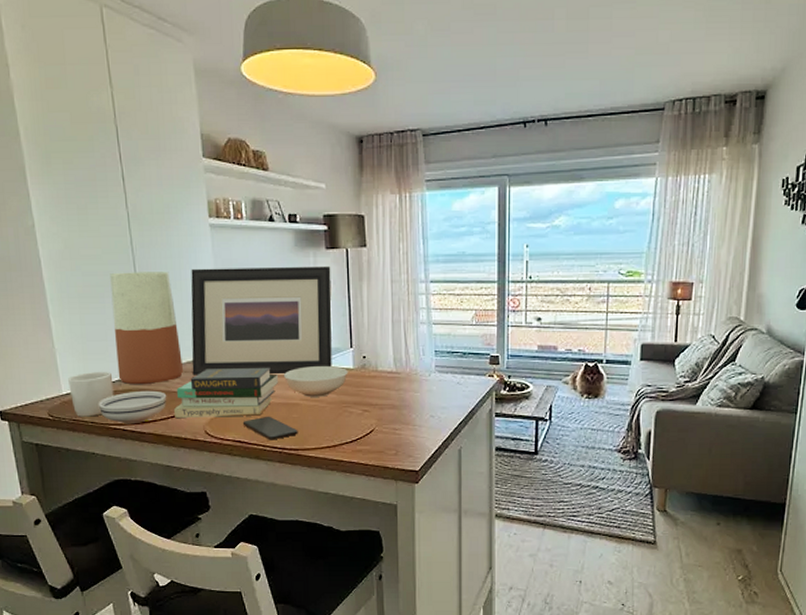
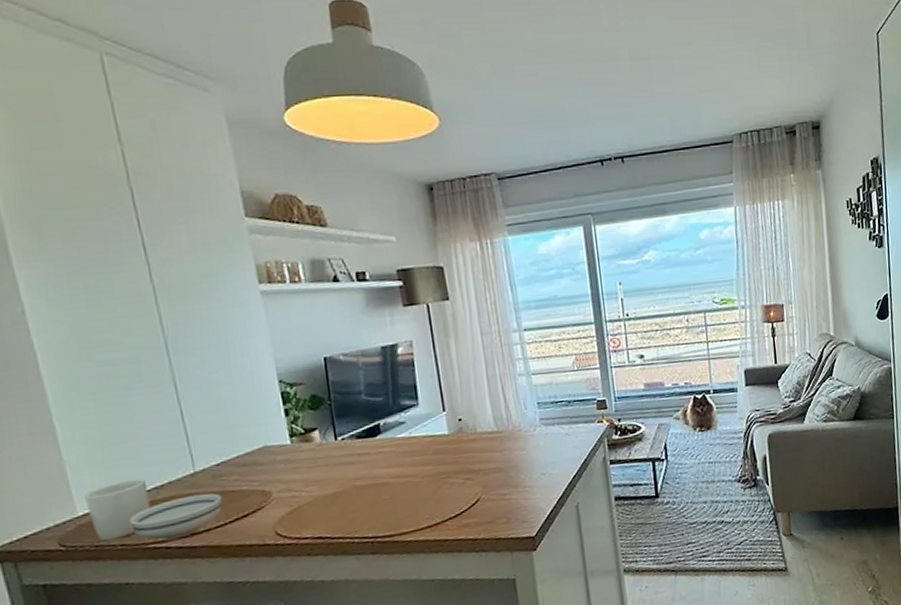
vase: present [110,271,184,385] -> none [134,350,242,491]
books: present [173,367,279,419] -> none [231,445,363,523]
picture frame: present [191,265,333,375] -> none [241,324,424,468]
smartphone: present [242,416,298,440] -> none [322,501,392,531]
bowl: present [283,366,348,397] -> none [367,434,444,474]

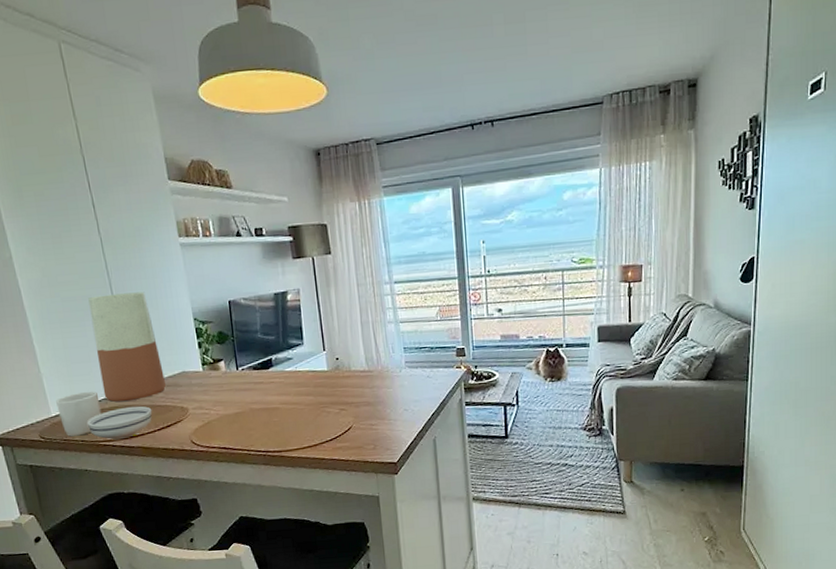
vase: none [134,350,242,491] -> present [88,291,167,402]

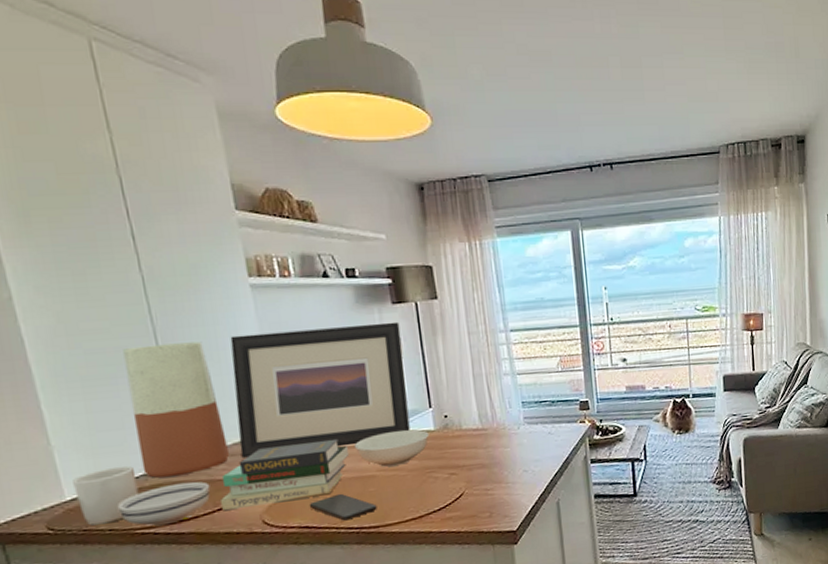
books: none [159,375,258,431] -> present [219,438,350,511]
picture frame: none [165,274,307,389] -> present [230,321,410,458]
smartphone: none [226,421,280,445] -> present [309,493,377,521]
bowl: none [261,369,323,401] -> present [353,429,430,467]

